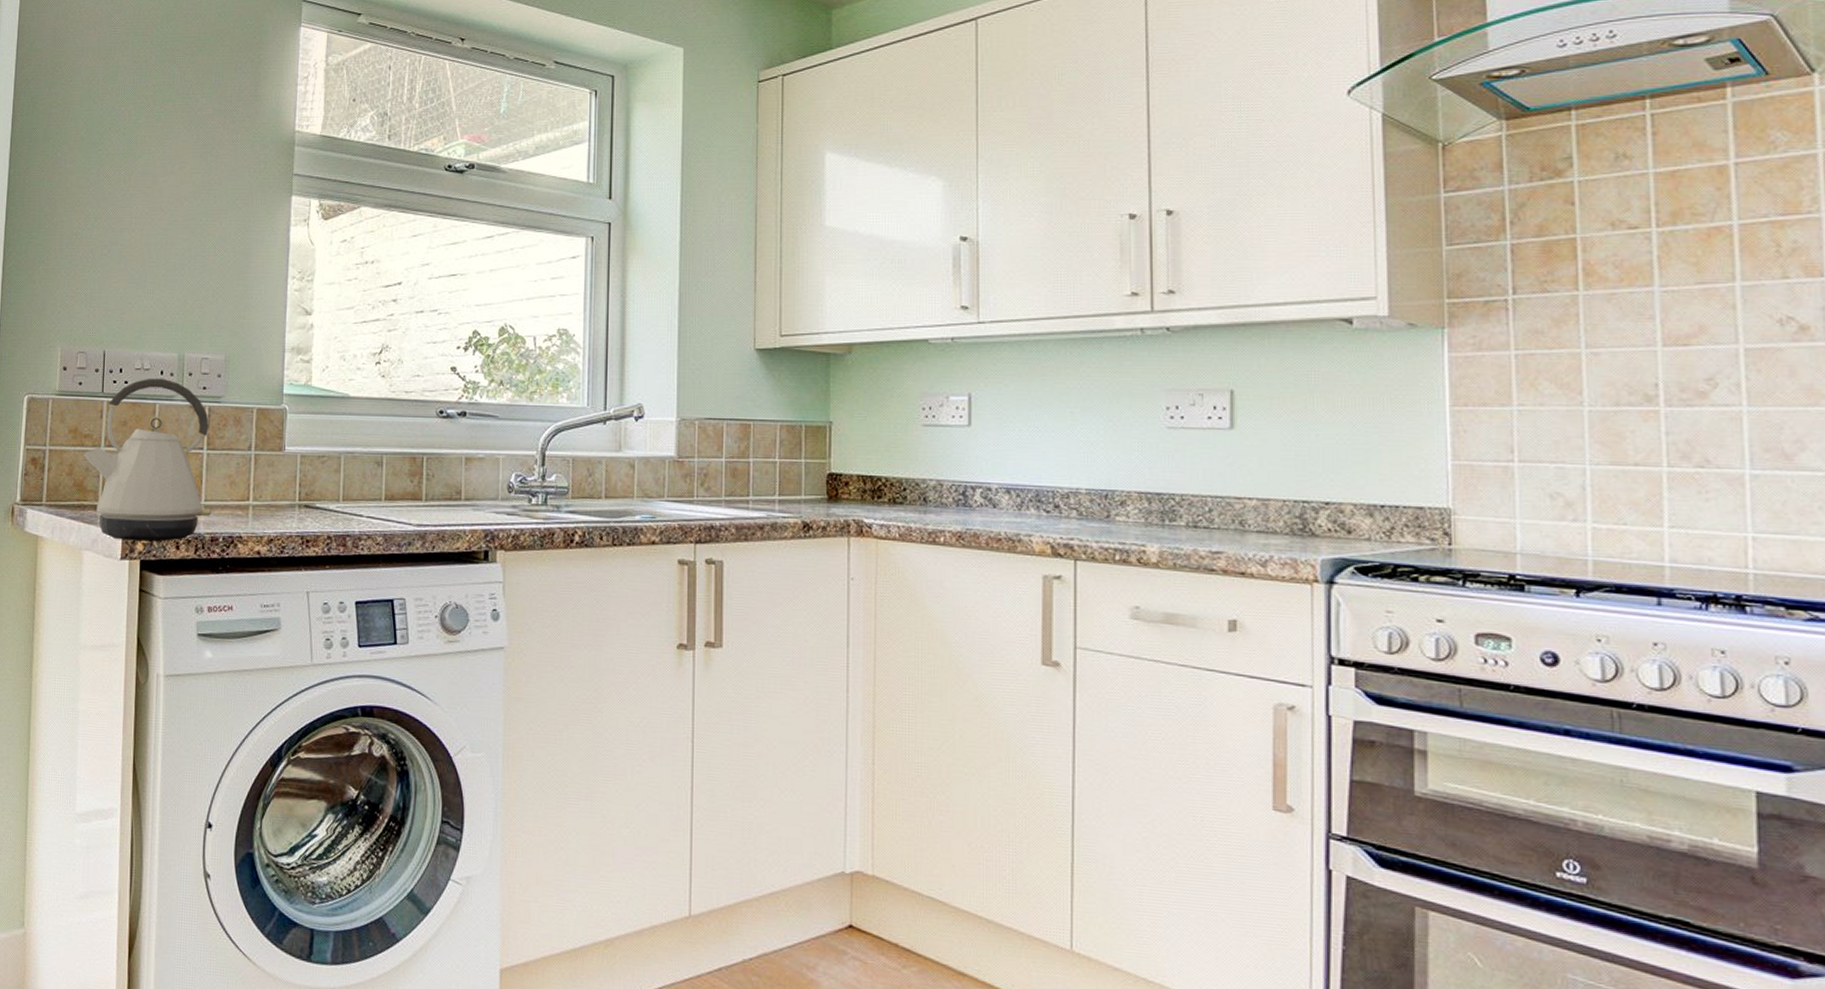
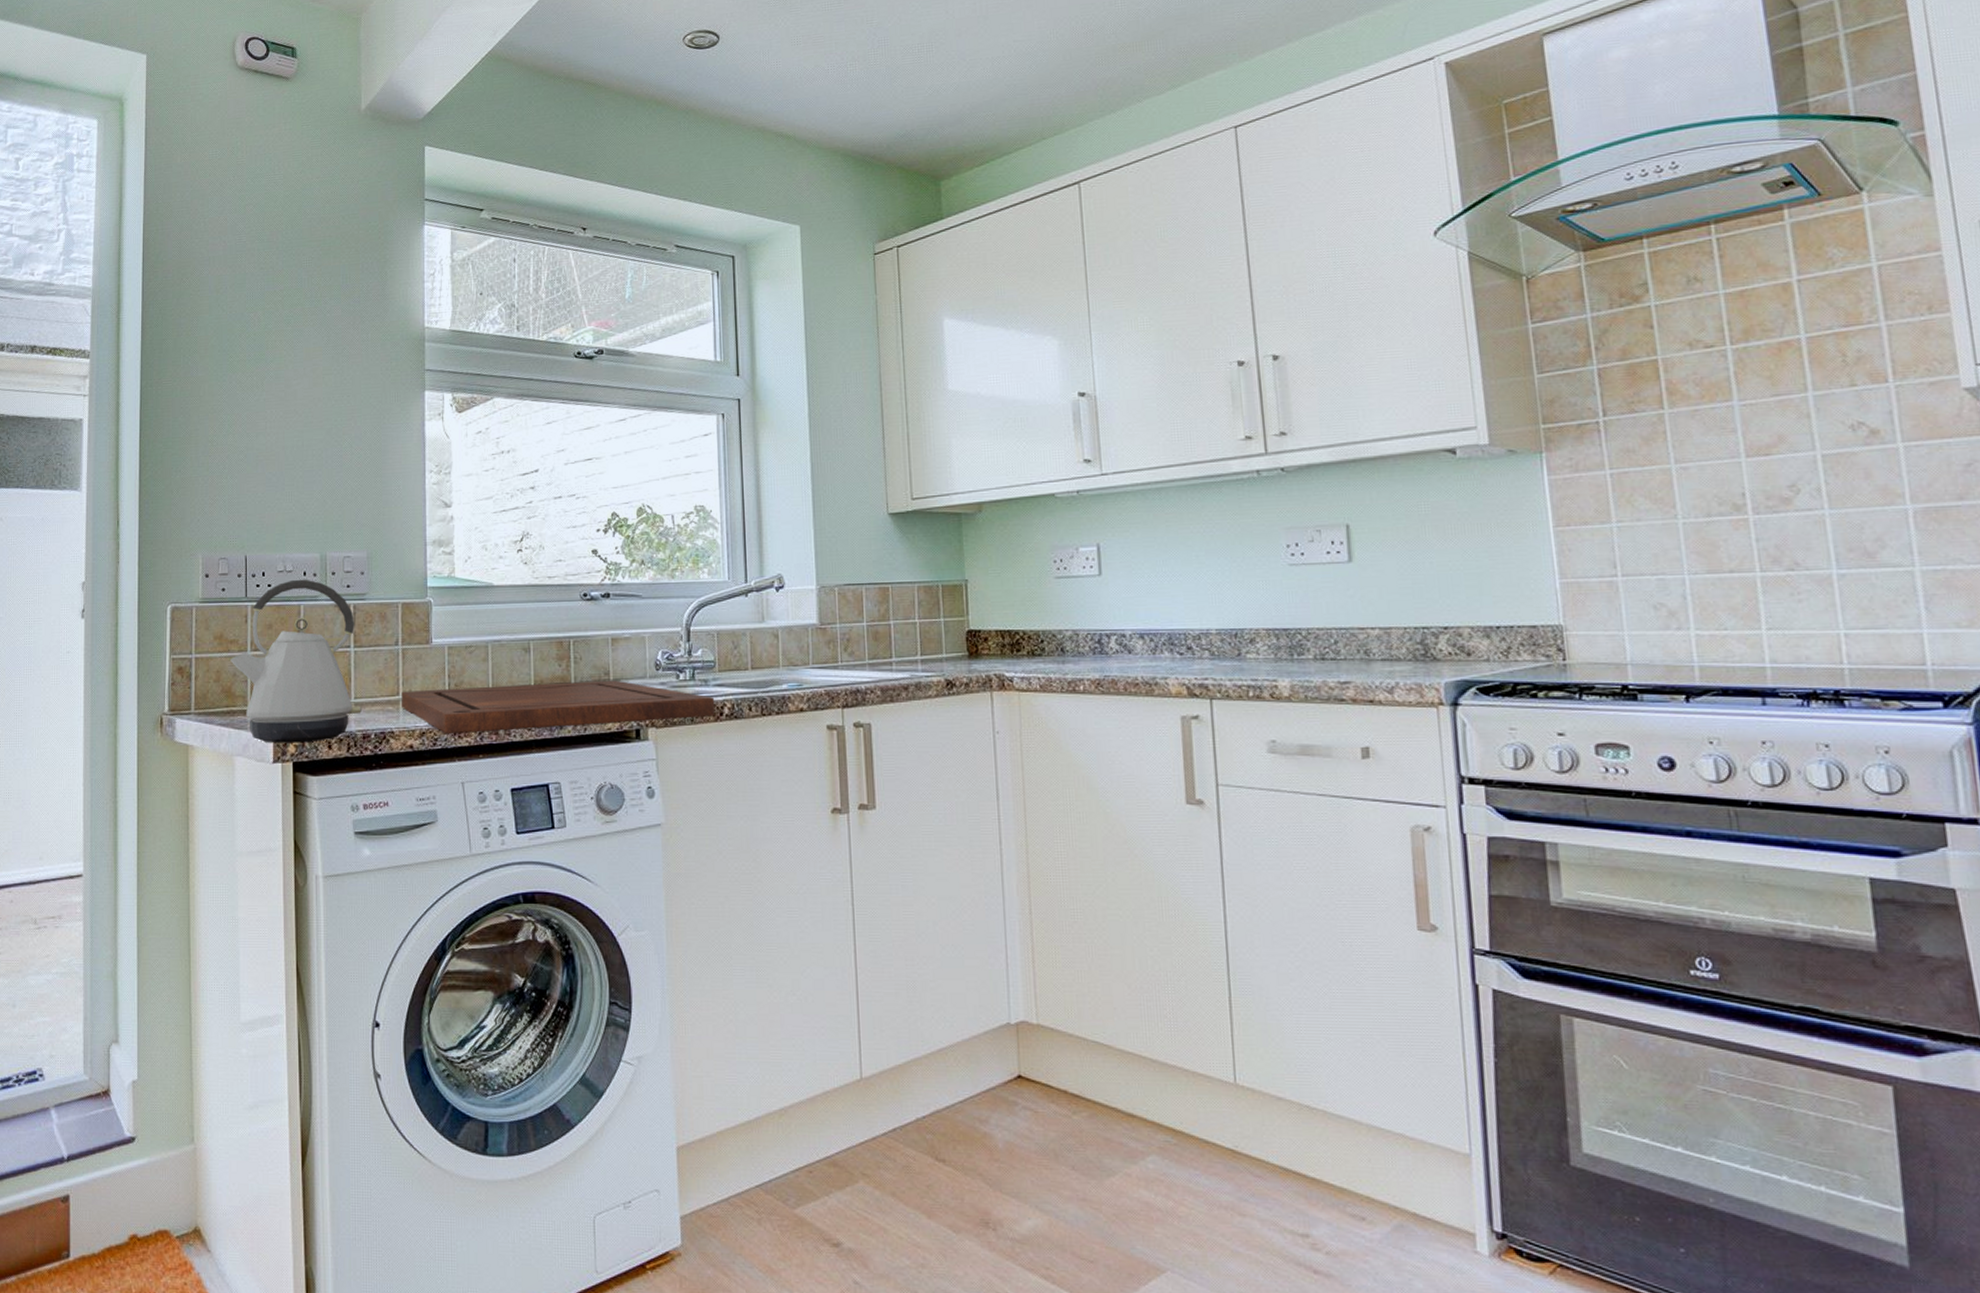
cutting board: none [251,496,566,544] -> present [401,680,715,735]

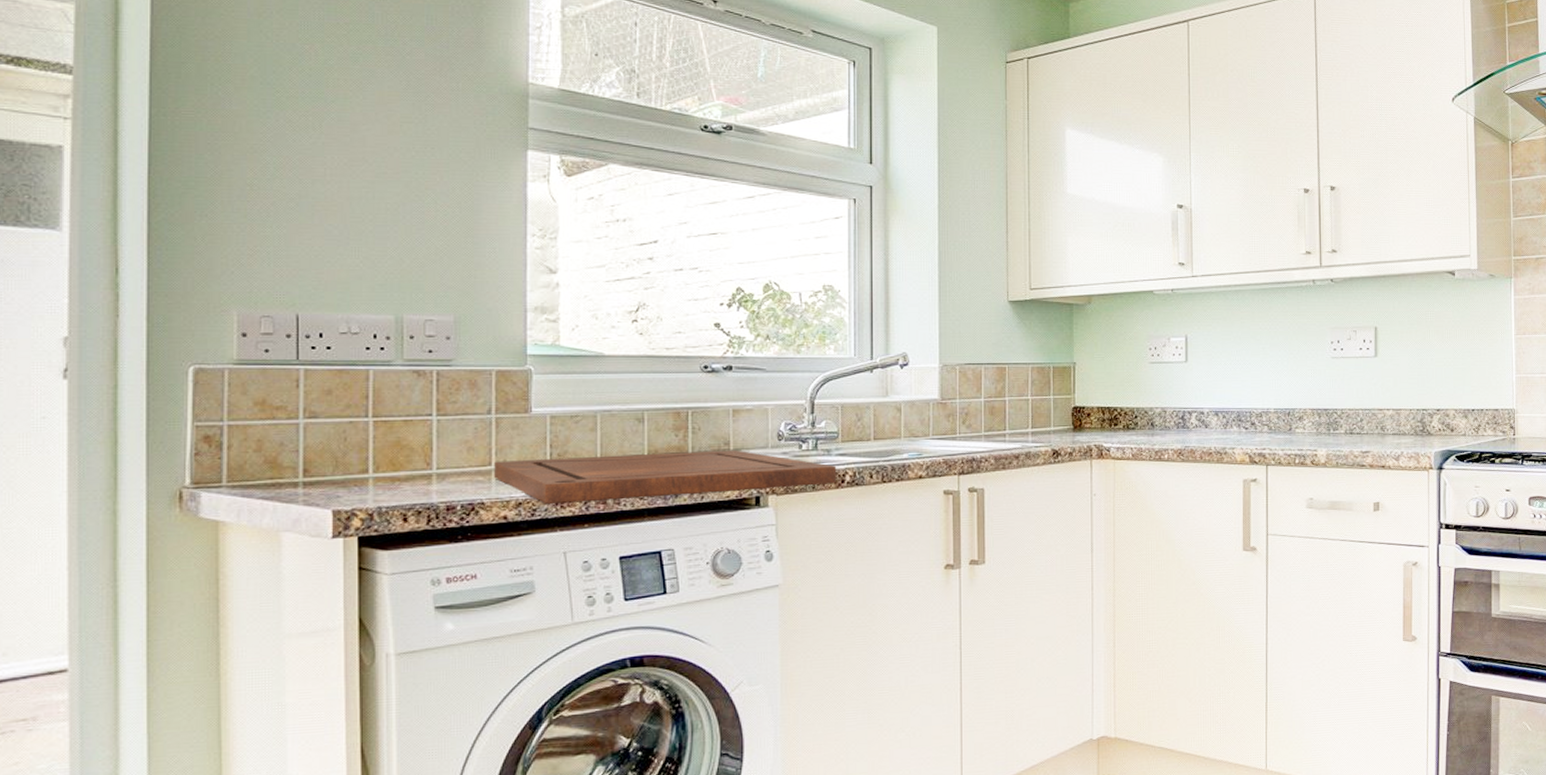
kettle: present [229,579,362,744] -> none [274,342,445,517]

